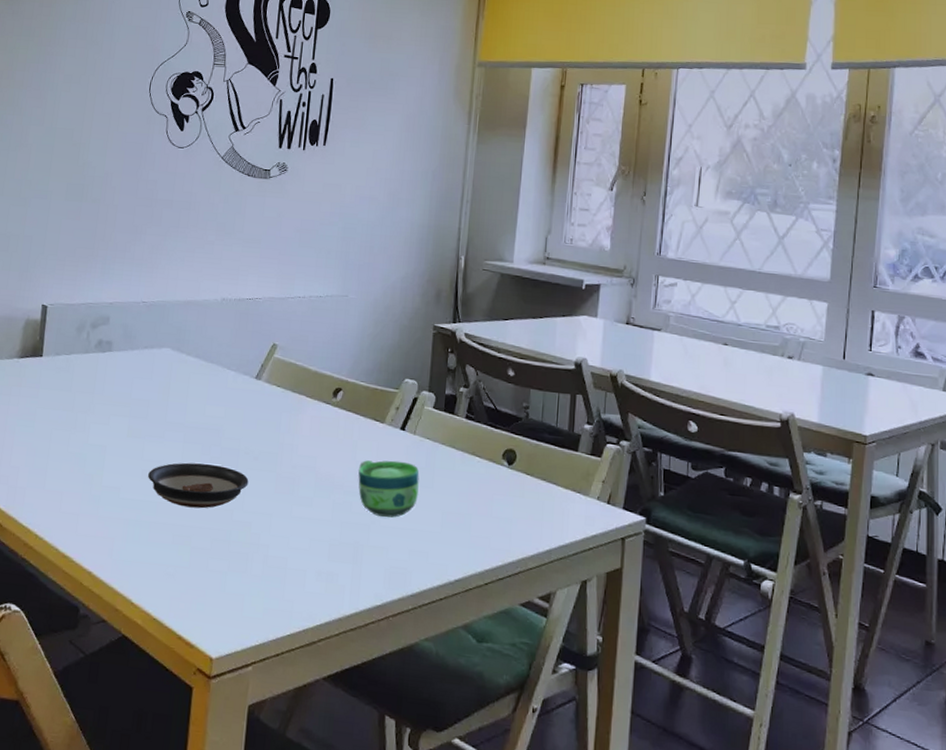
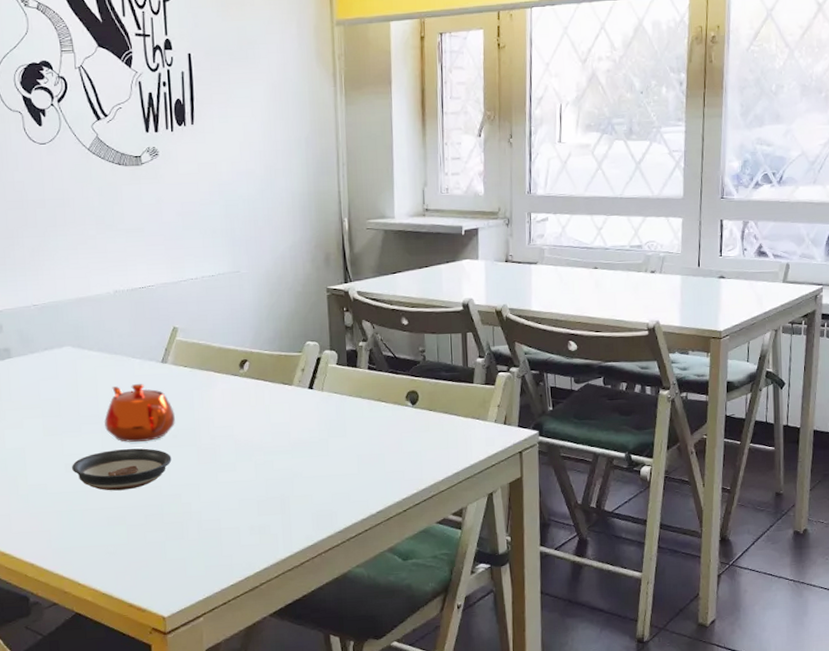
teapot: none [188,396,260,459] -> present [105,383,175,442]
cup: present [358,460,420,518] -> none [274,417,333,469]

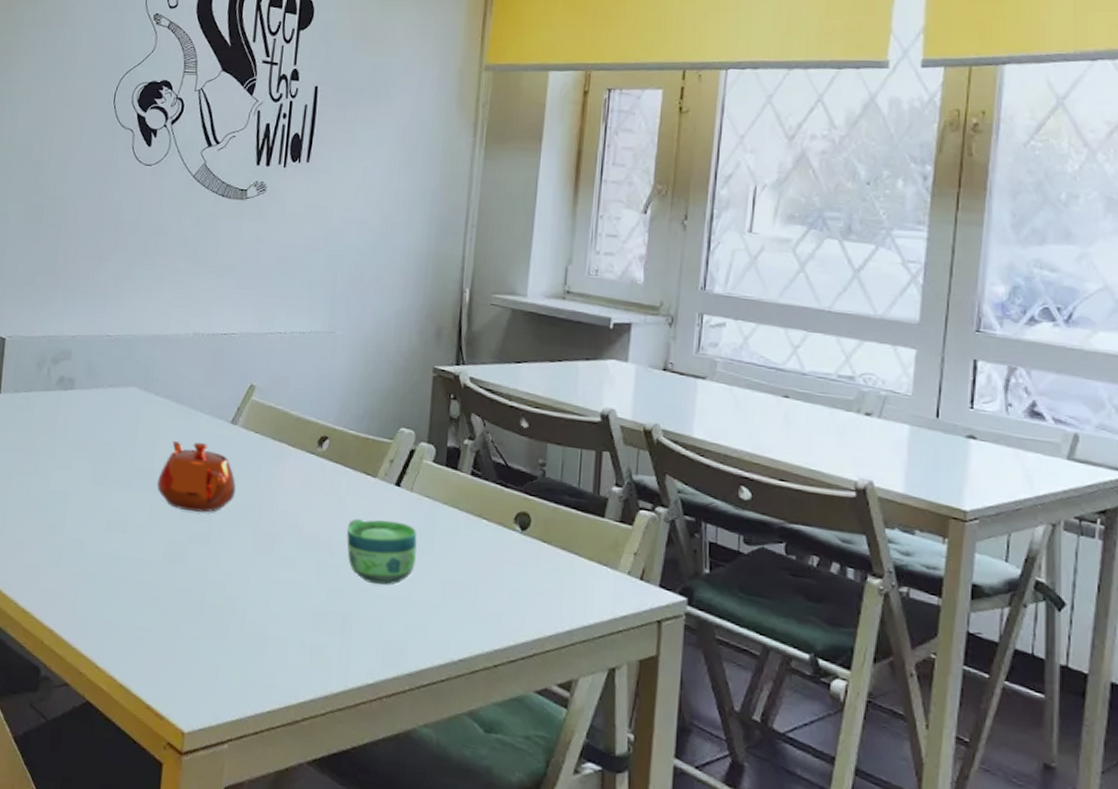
saucer: present [72,448,172,491] -> none [113,514,224,566]
cup: none [274,417,333,469] -> present [347,519,417,585]

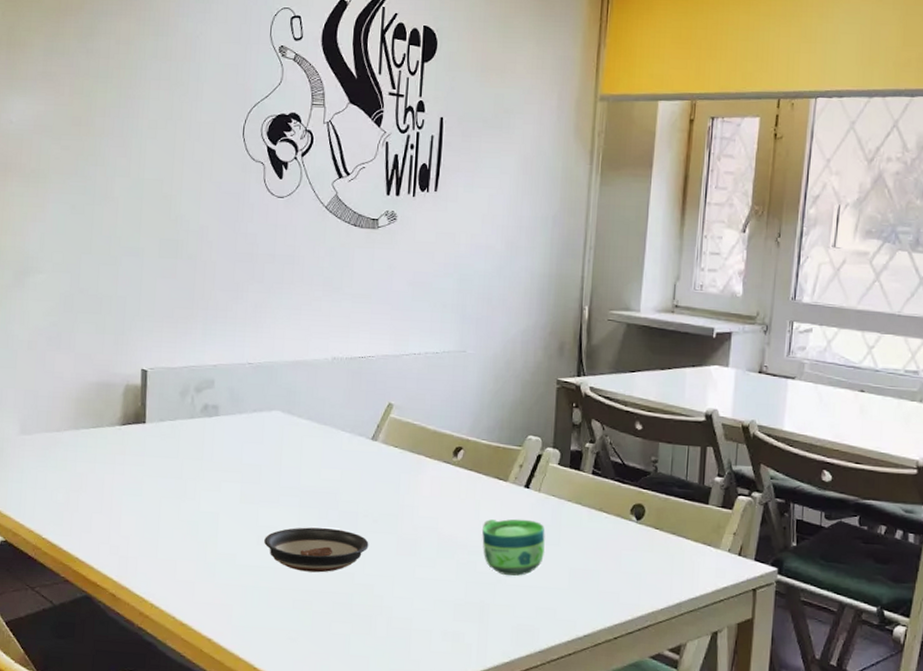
saucer: none [113,514,224,566] -> present [264,527,369,573]
teapot: present [157,441,236,513] -> none [304,458,378,523]

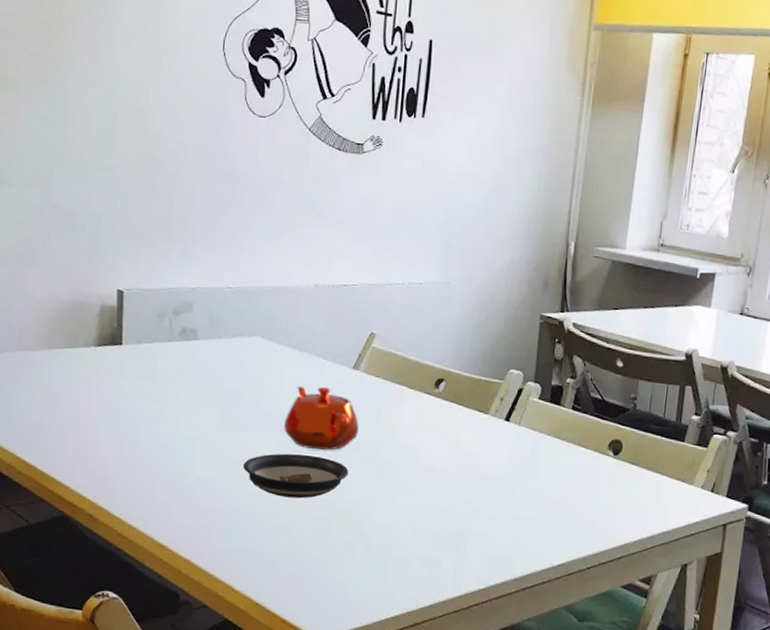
teapot: none [304,458,378,523] -> present [284,386,359,450]
cup: present [482,519,545,576] -> none [461,451,524,506]

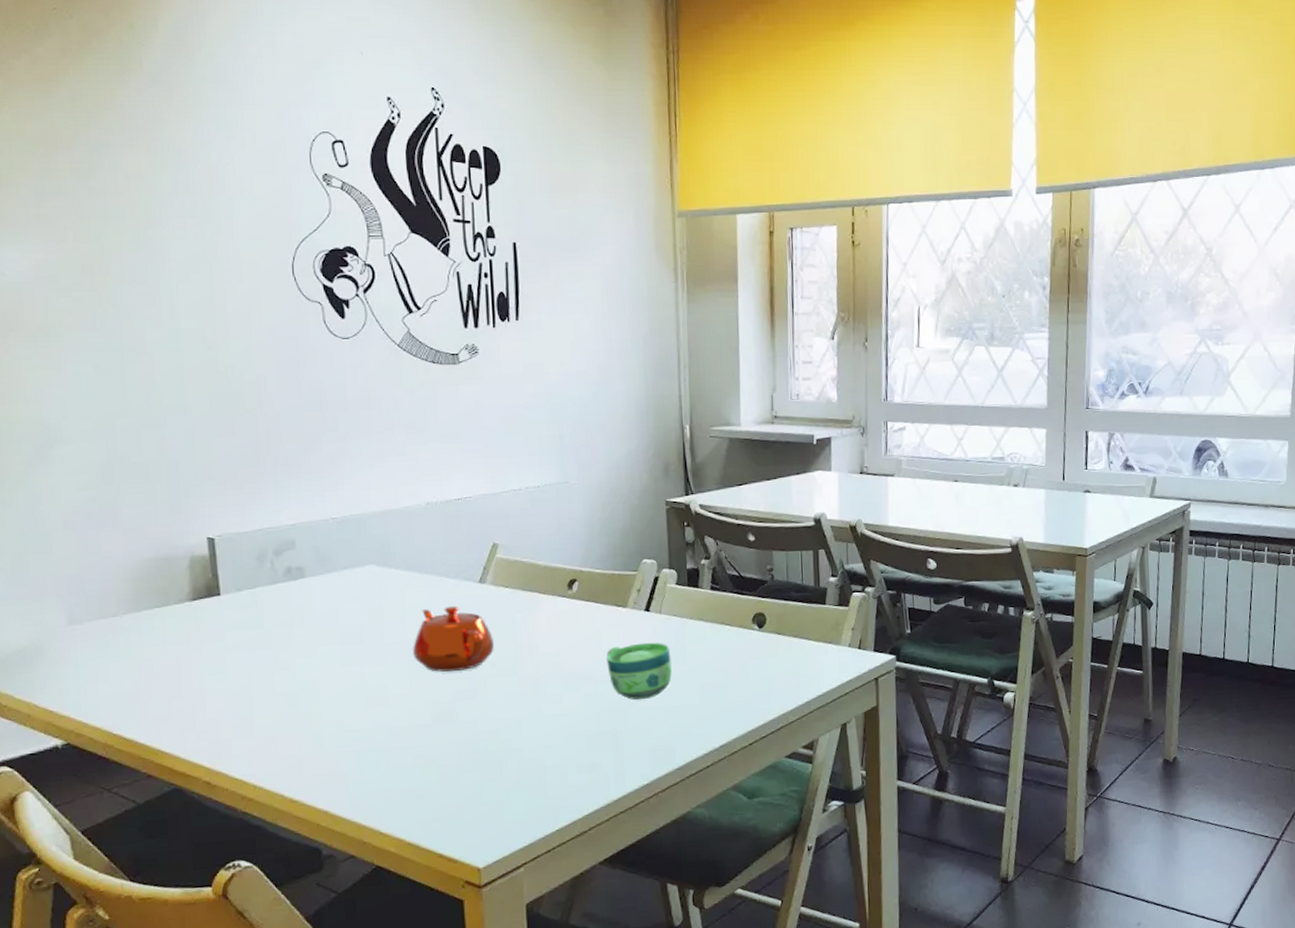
saucer: present [243,453,349,499] -> none [374,678,490,727]
cup: none [461,451,524,506] -> present [606,642,672,700]

